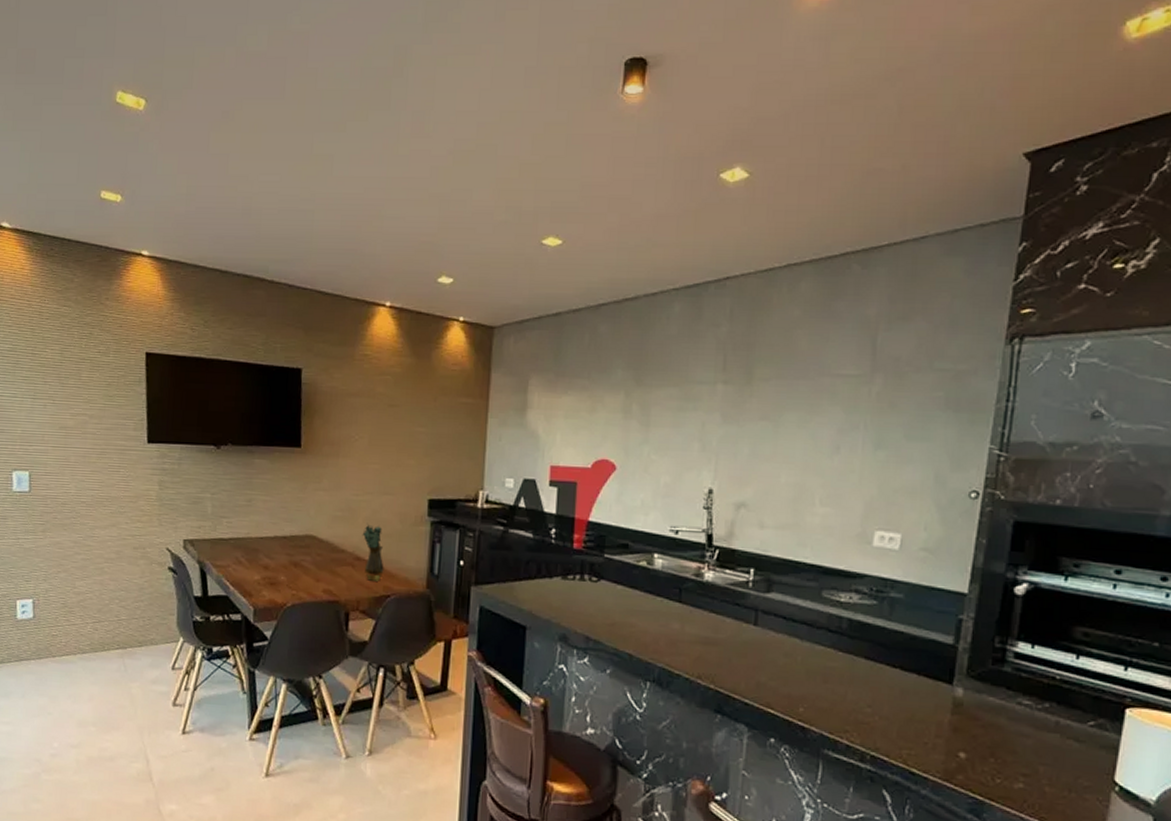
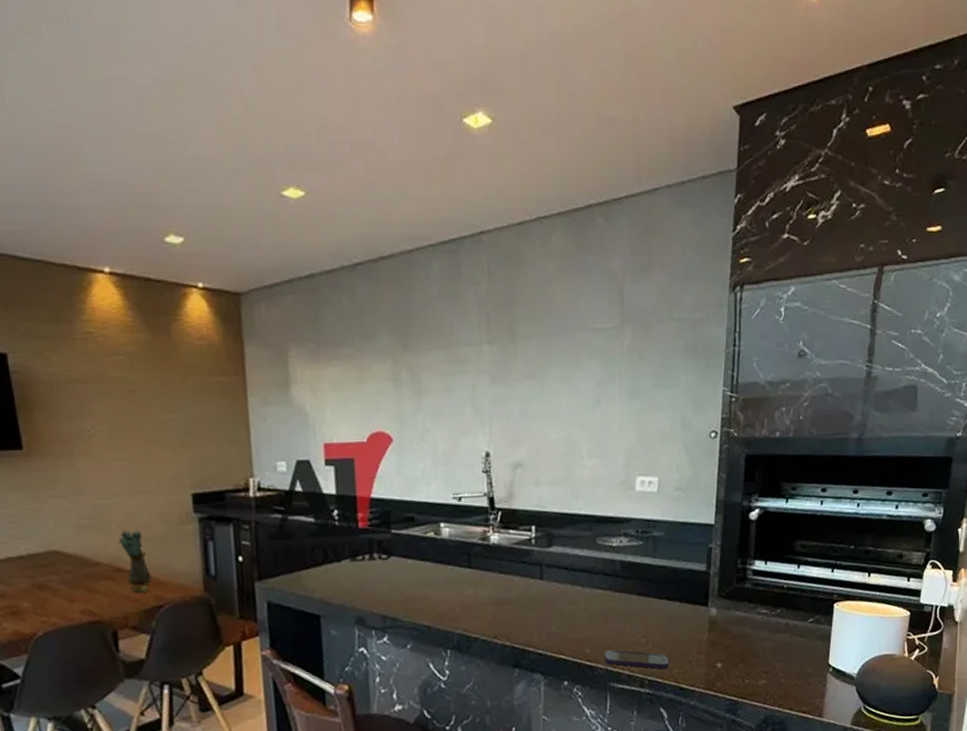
mobile phone: none [819,712,898,747] -> present [603,649,669,669]

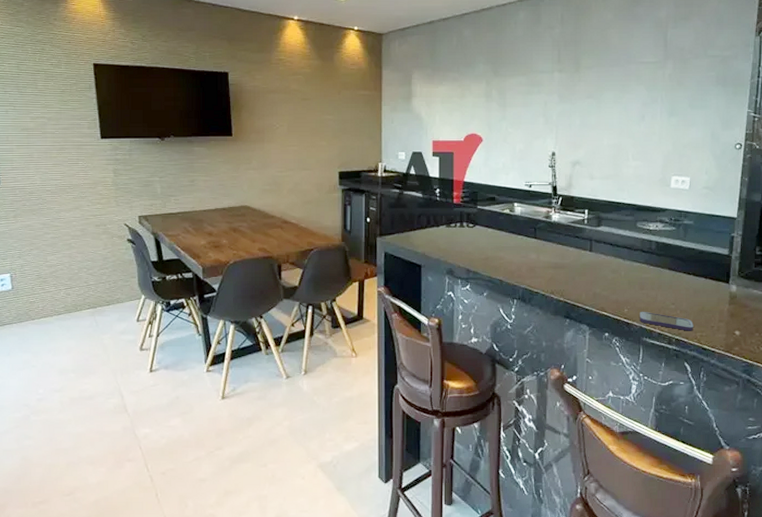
vase: present [118,529,152,593] -> none [287,194,307,239]

